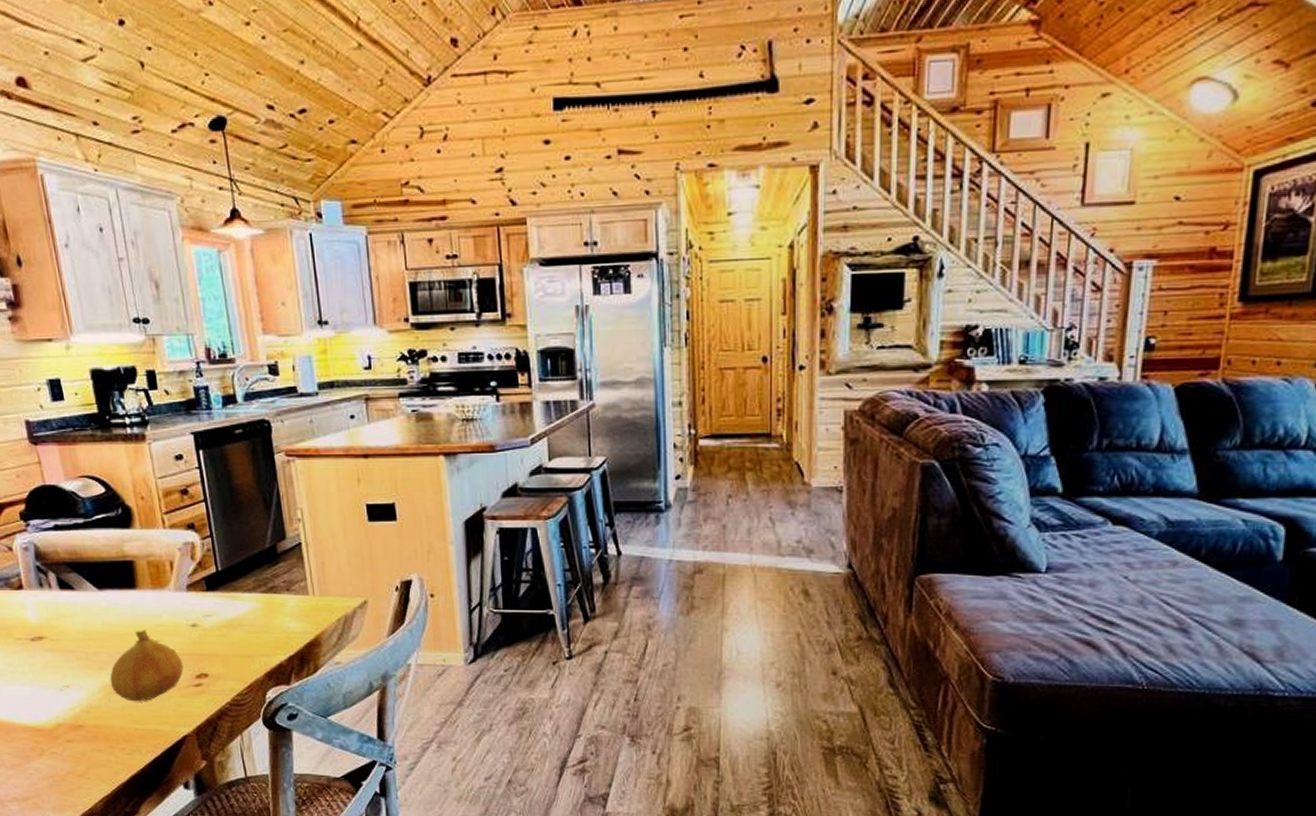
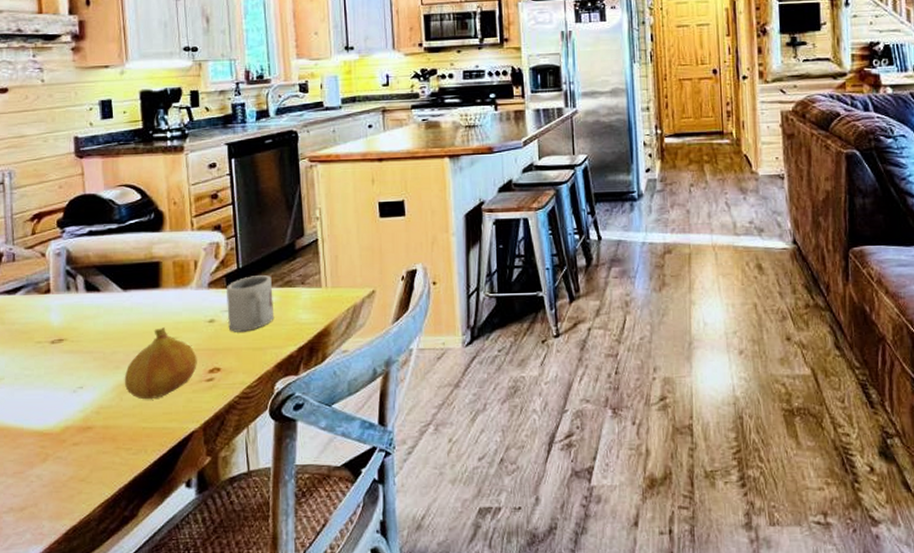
cup: none [207,580,261,638] -> present [227,275,274,332]

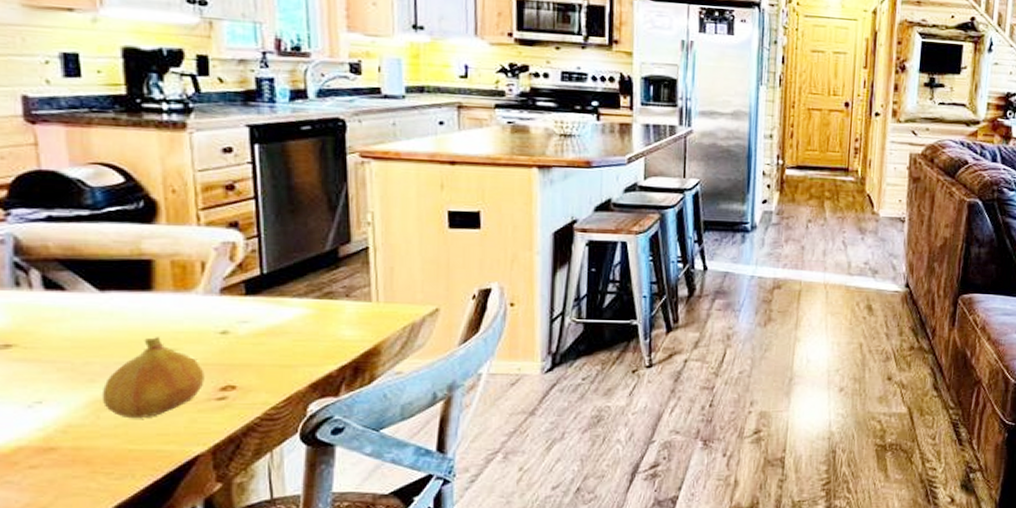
cup: present [227,275,274,332] -> none [246,284,309,347]

